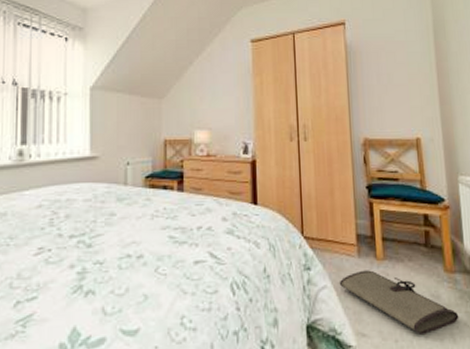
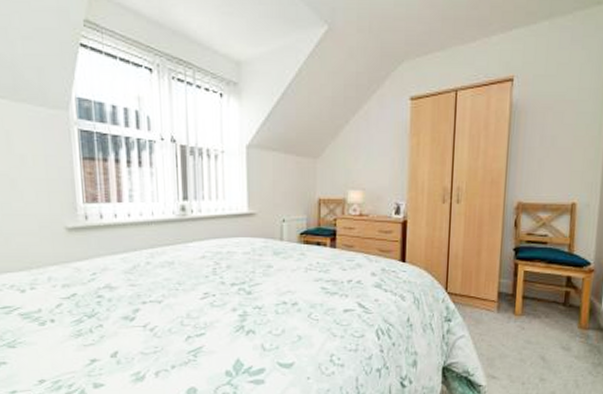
tool roll: present [340,270,459,335] -> none [477,324,586,379]

